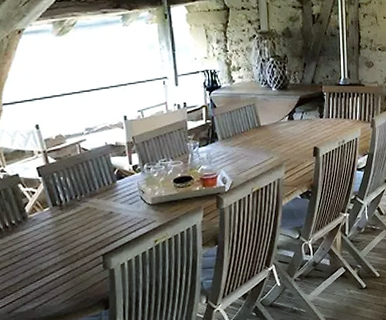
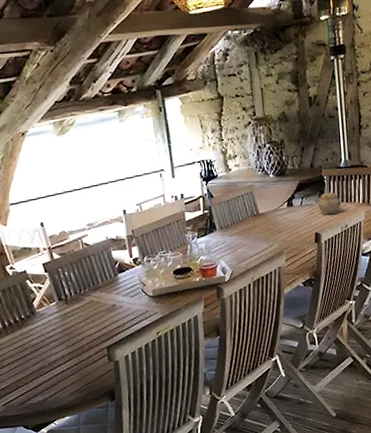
teapot: none [316,106,339,130] -> present [317,190,341,215]

